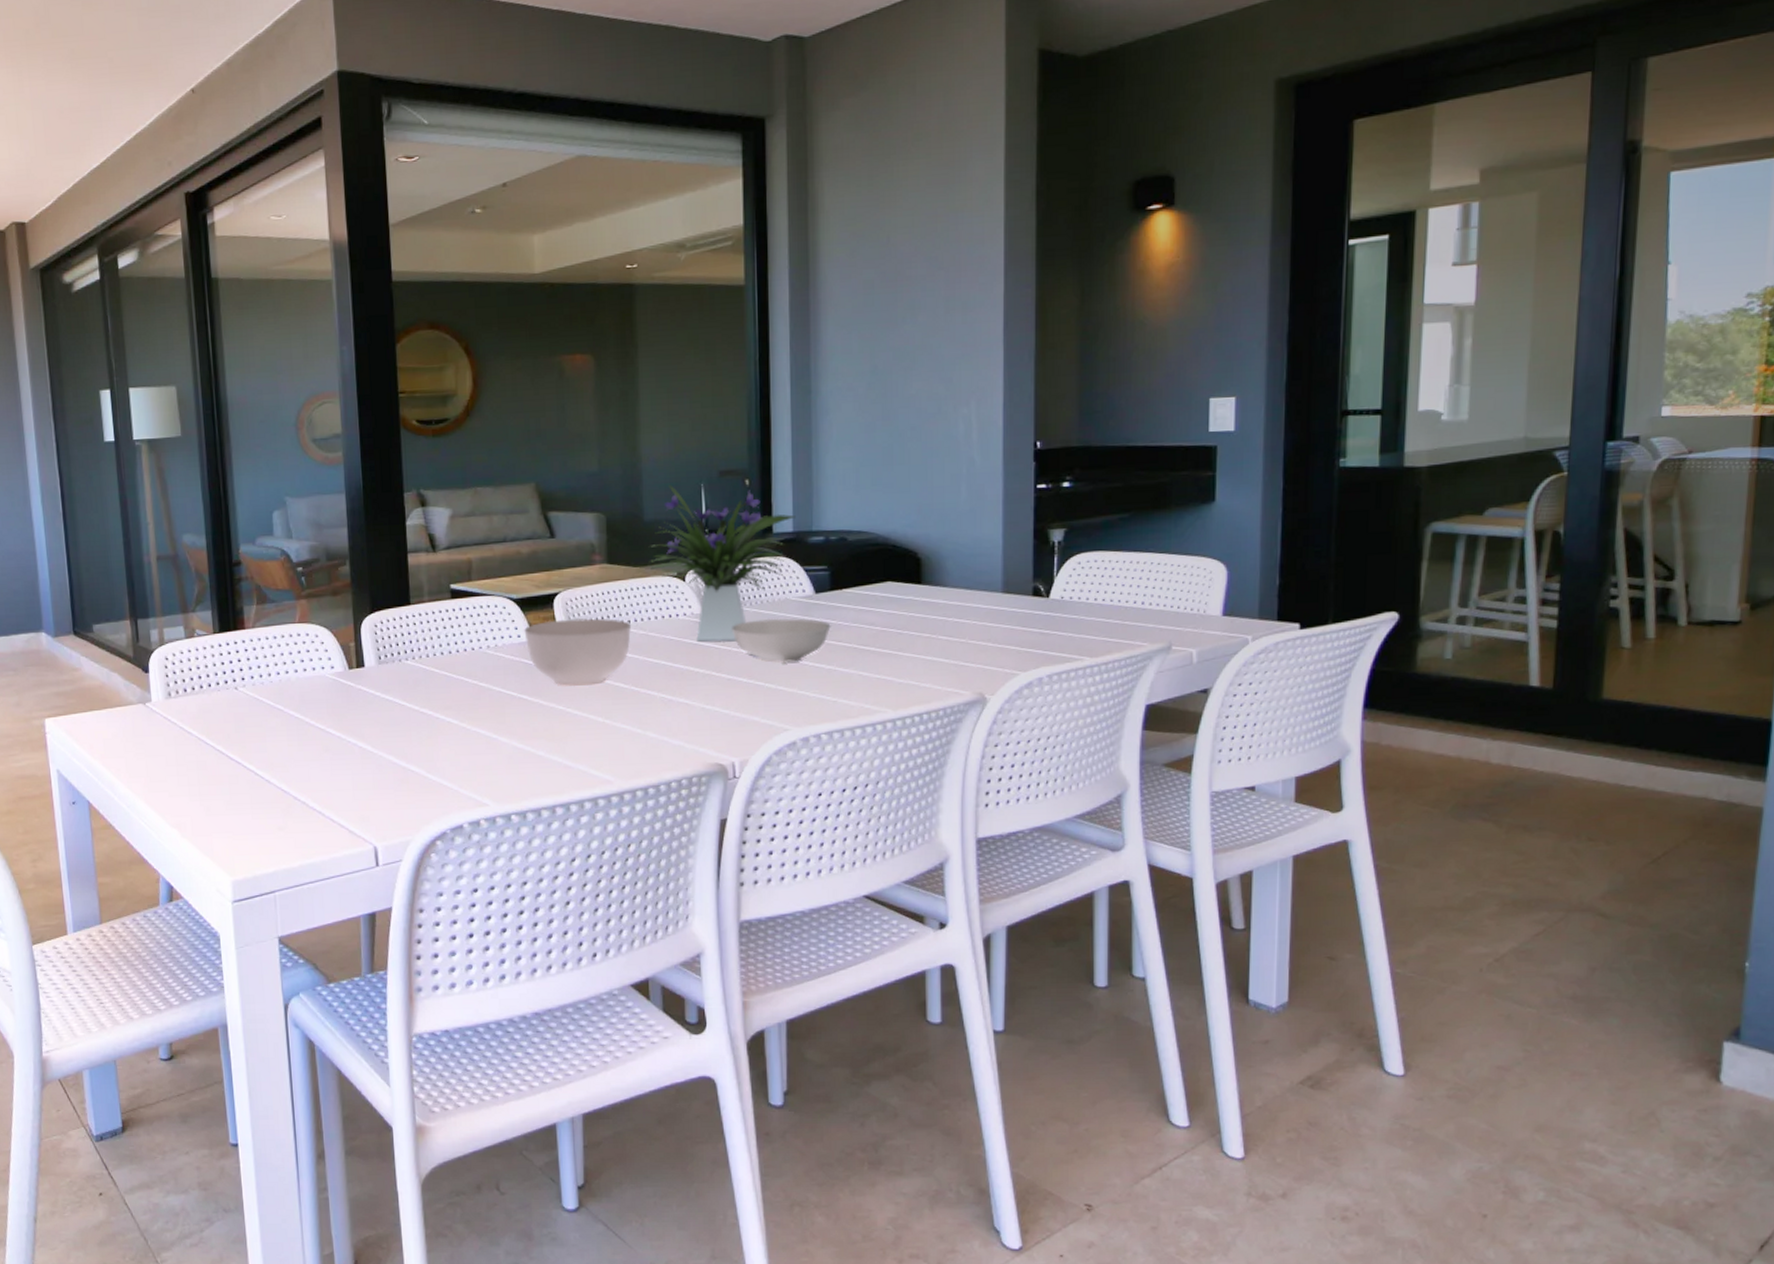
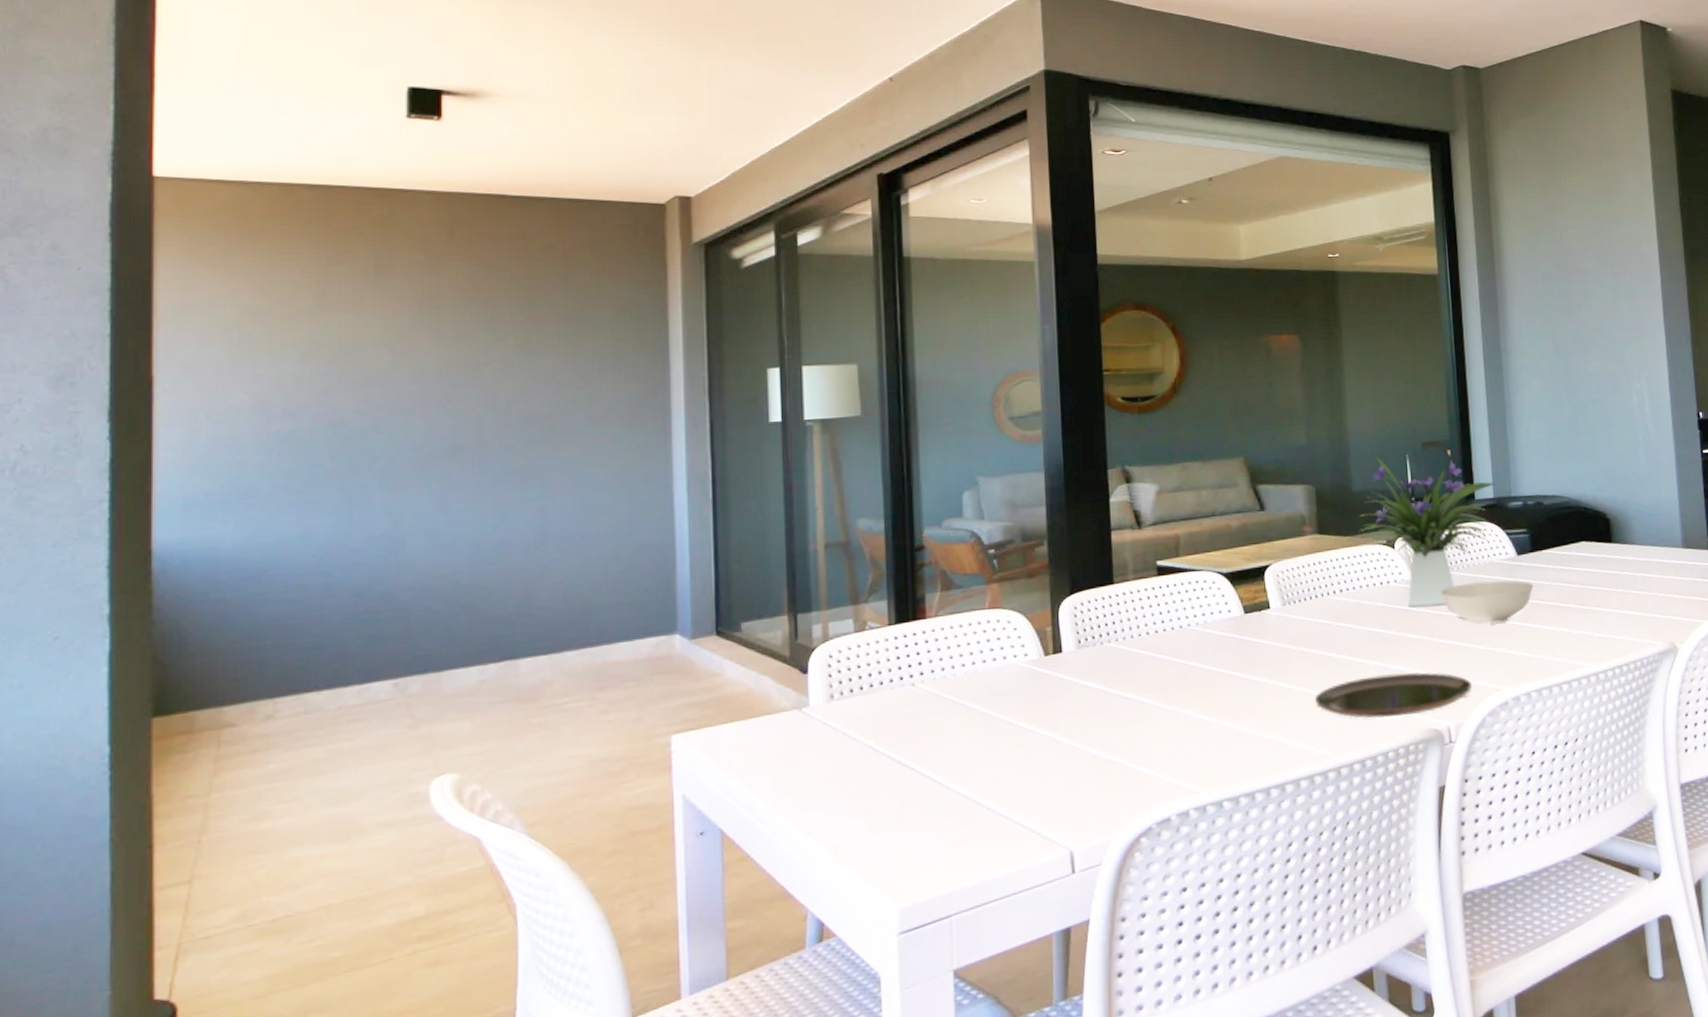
bowl: present [524,618,632,687] -> none [1235,589,1344,660]
plate: none [599,706,760,750] -> present [1314,671,1473,719]

